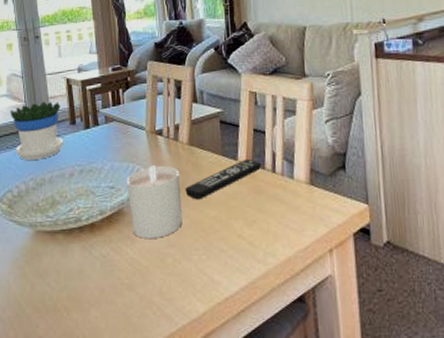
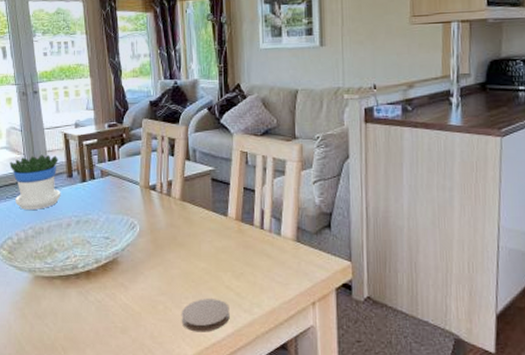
candle: present [126,164,183,238] -> none [121,217,174,286]
remote control: present [185,159,262,200] -> none [177,215,251,252]
coaster: none [191,249,243,286] -> present [181,299,230,332]

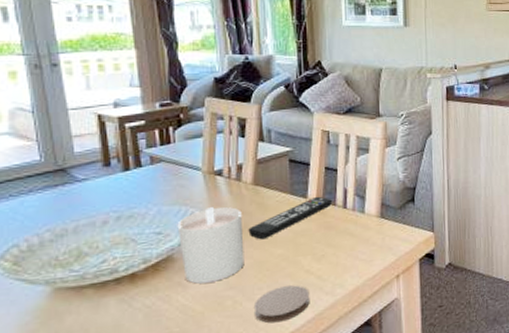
flowerpot: present [10,154,61,210] -> none [14,140,94,209]
candle: none [121,217,174,286] -> present [177,206,245,284]
remote control: none [177,215,251,252] -> present [248,196,333,240]

